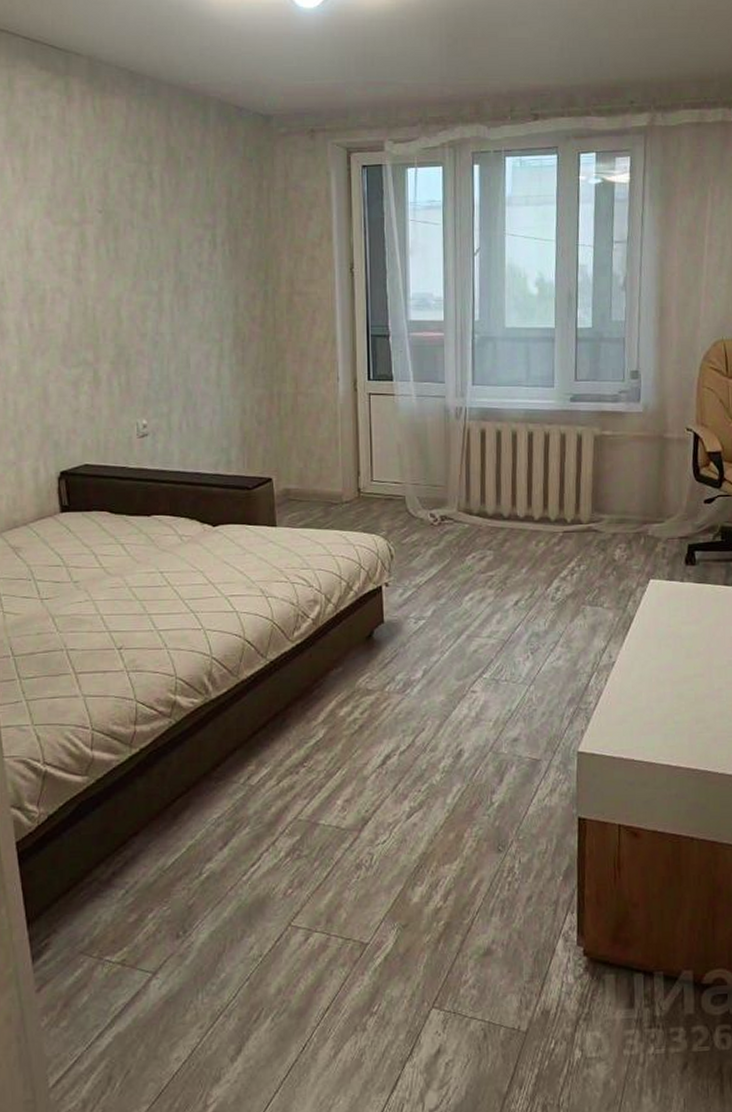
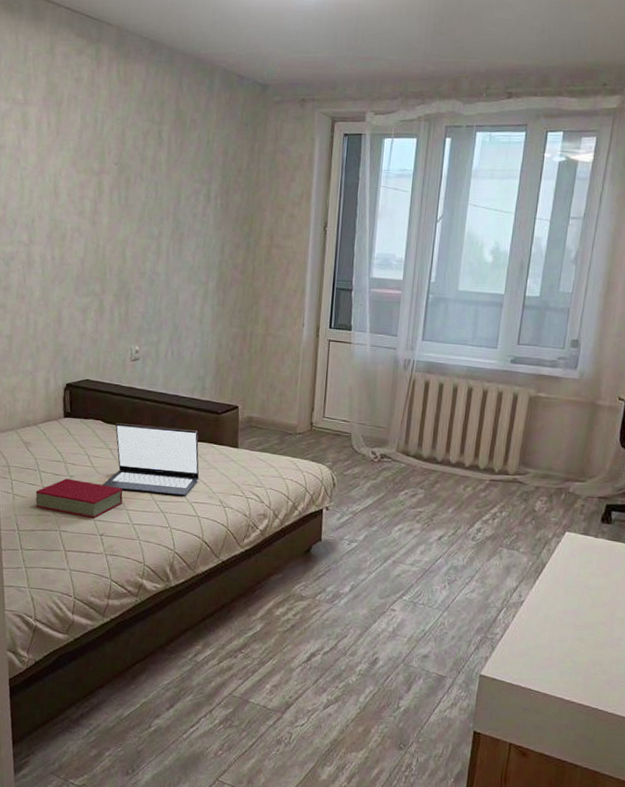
book: none [32,585,142,630] -> present [35,478,123,518]
laptop: none [116,511,234,591] -> present [103,423,200,496]

